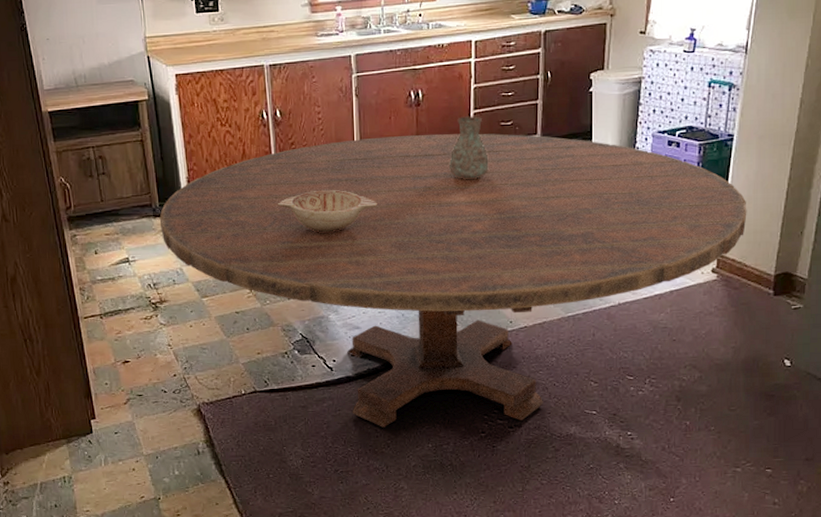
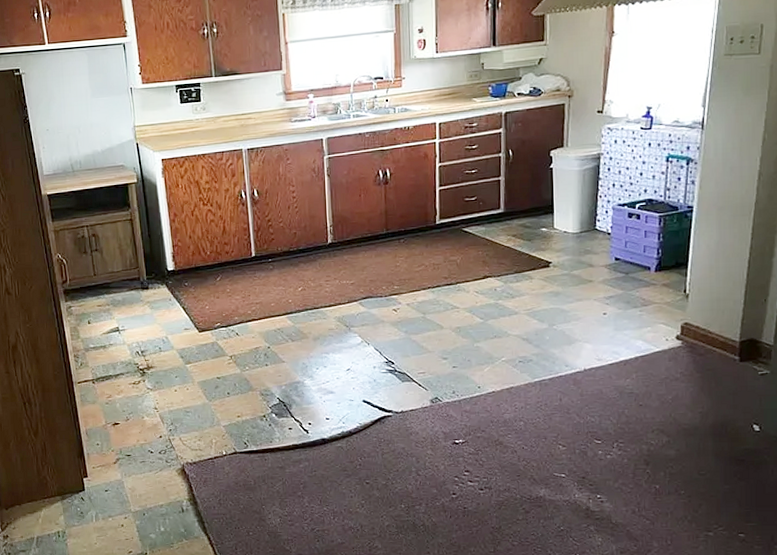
dining table: present [159,133,747,427] -> none [147,209,710,488]
decorative bowl: present [277,189,377,233] -> none [255,262,349,303]
decorative vase: present [449,115,489,179] -> none [417,191,455,252]

